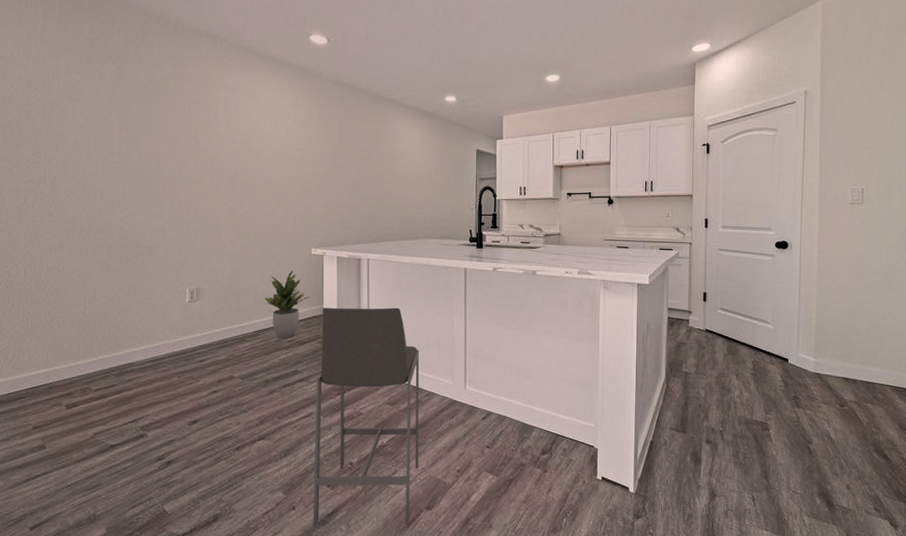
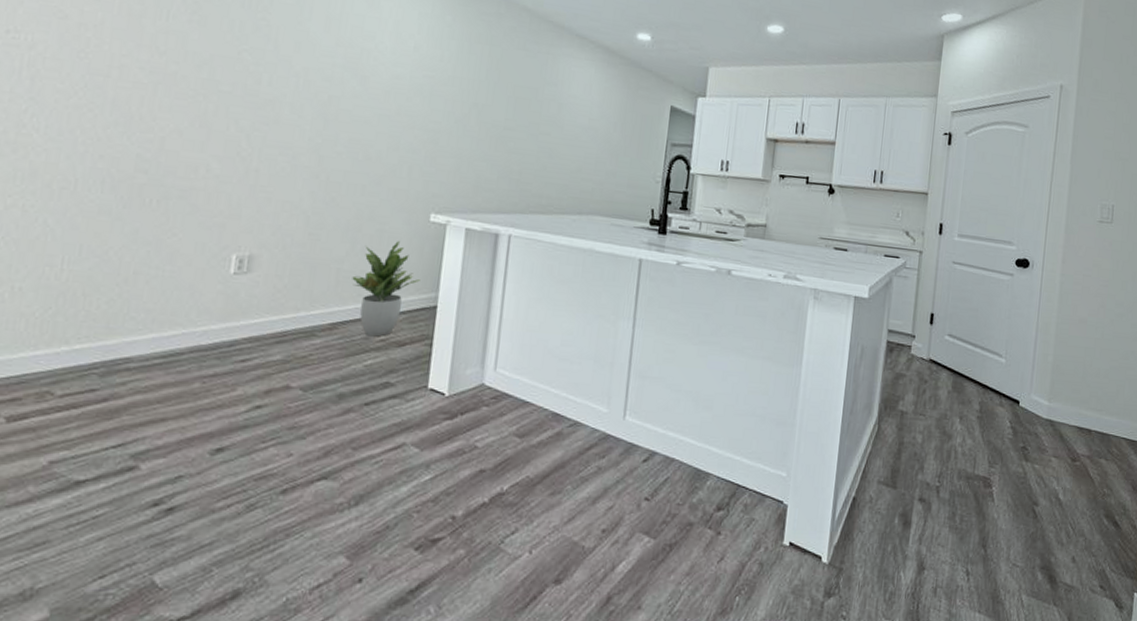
bar stool: present [313,307,420,525] -> none [386,296,567,606]

